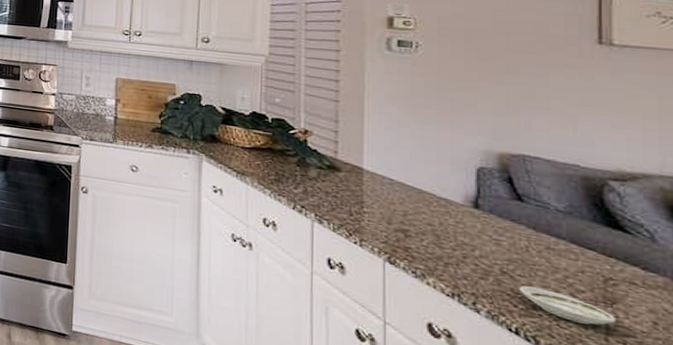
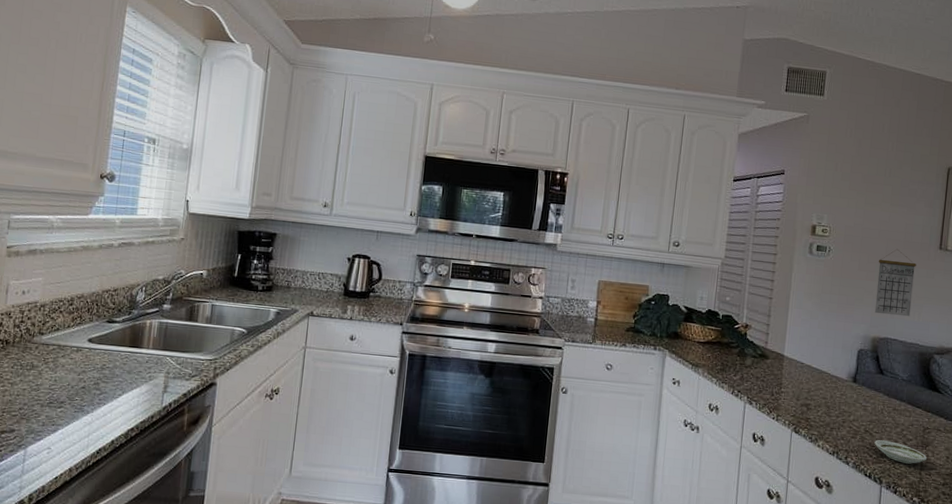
calendar: none [496,43,561,130] -> present [874,248,916,317]

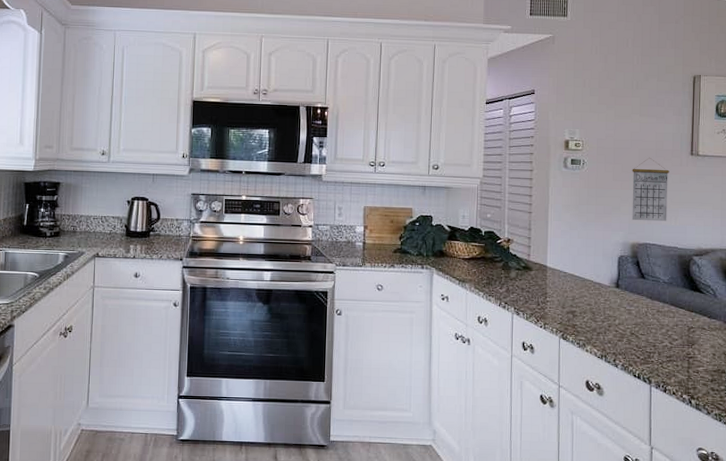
saucer: present [874,440,928,464] -> none [641,341,694,363]

